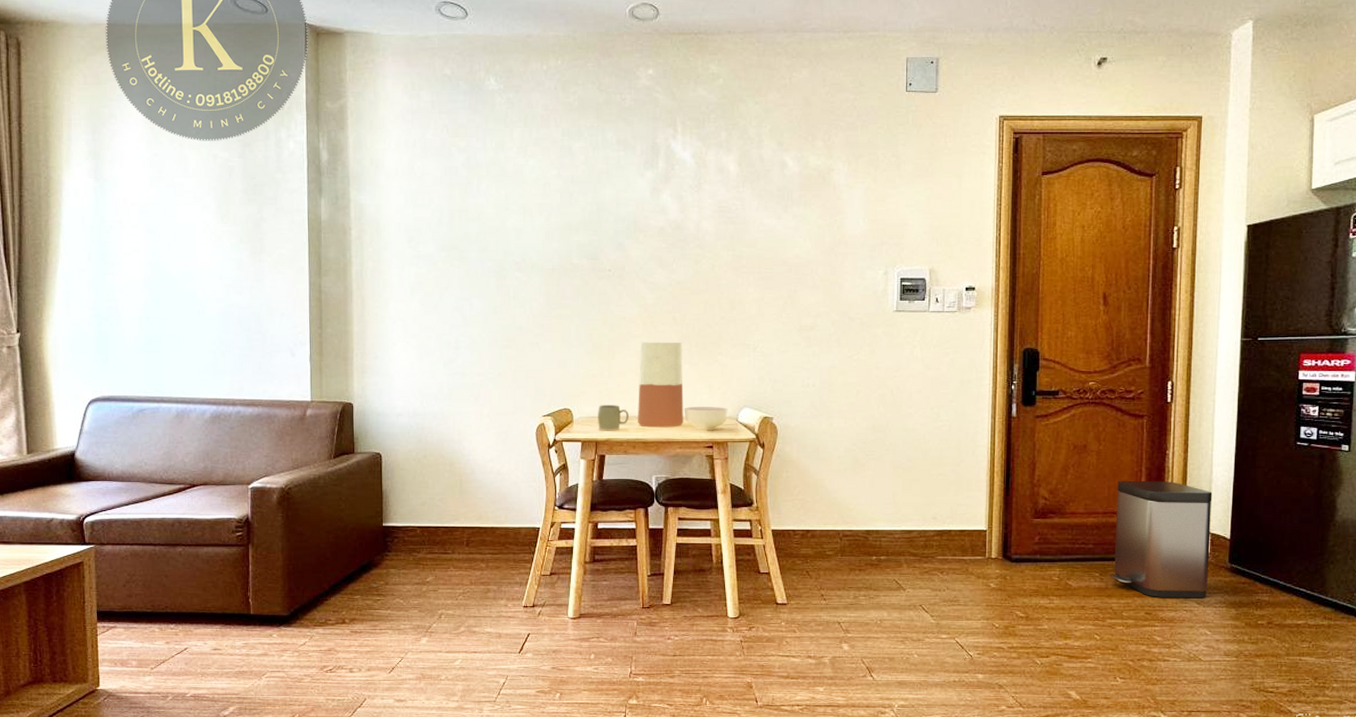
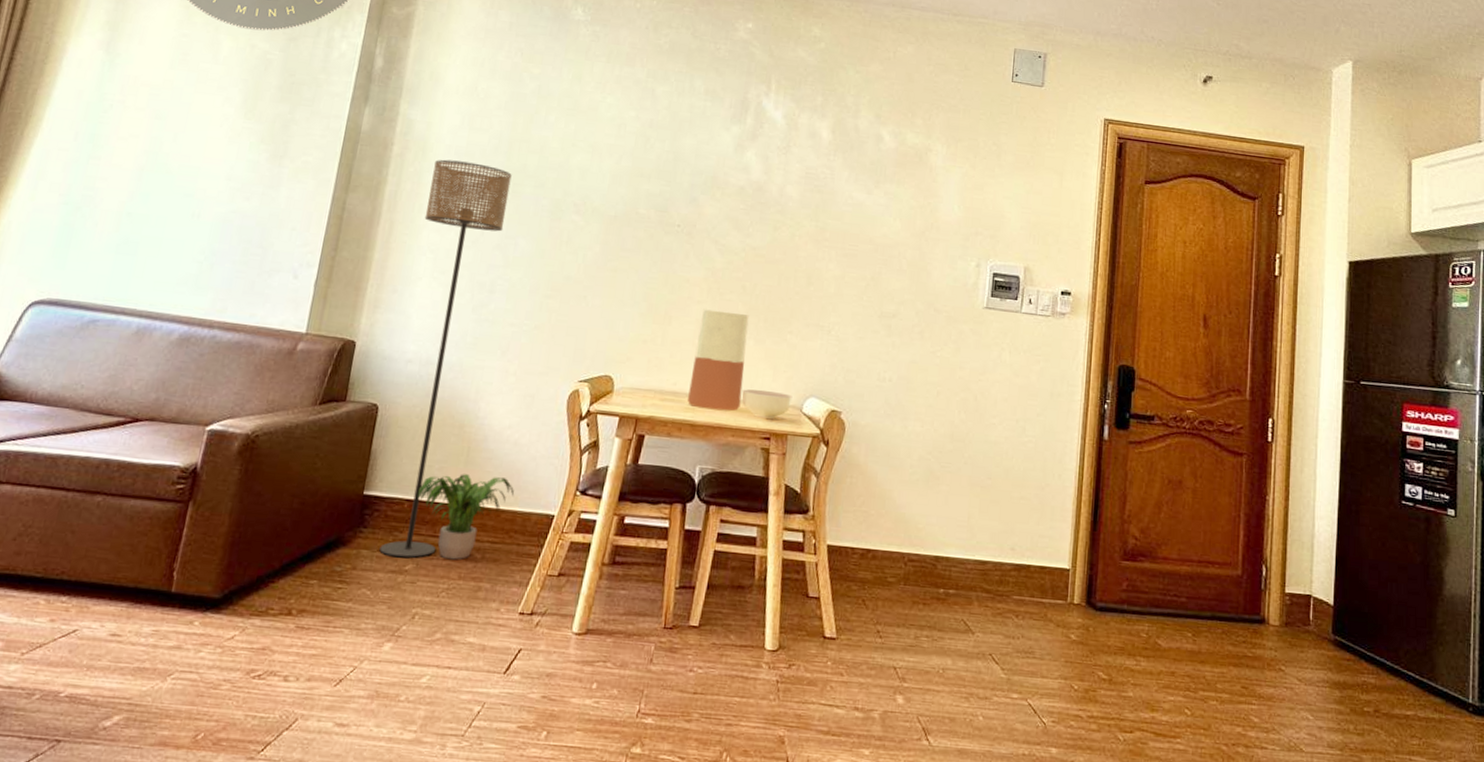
floor lamp: none [389,236,458,572] -> present [379,159,512,559]
potted plant: none [427,502,505,570] -> present [418,474,515,560]
mug: present [598,405,629,431] -> none [641,376,679,407]
pedal bin: present [1109,480,1213,599] -> none [1203,525,1315,675]

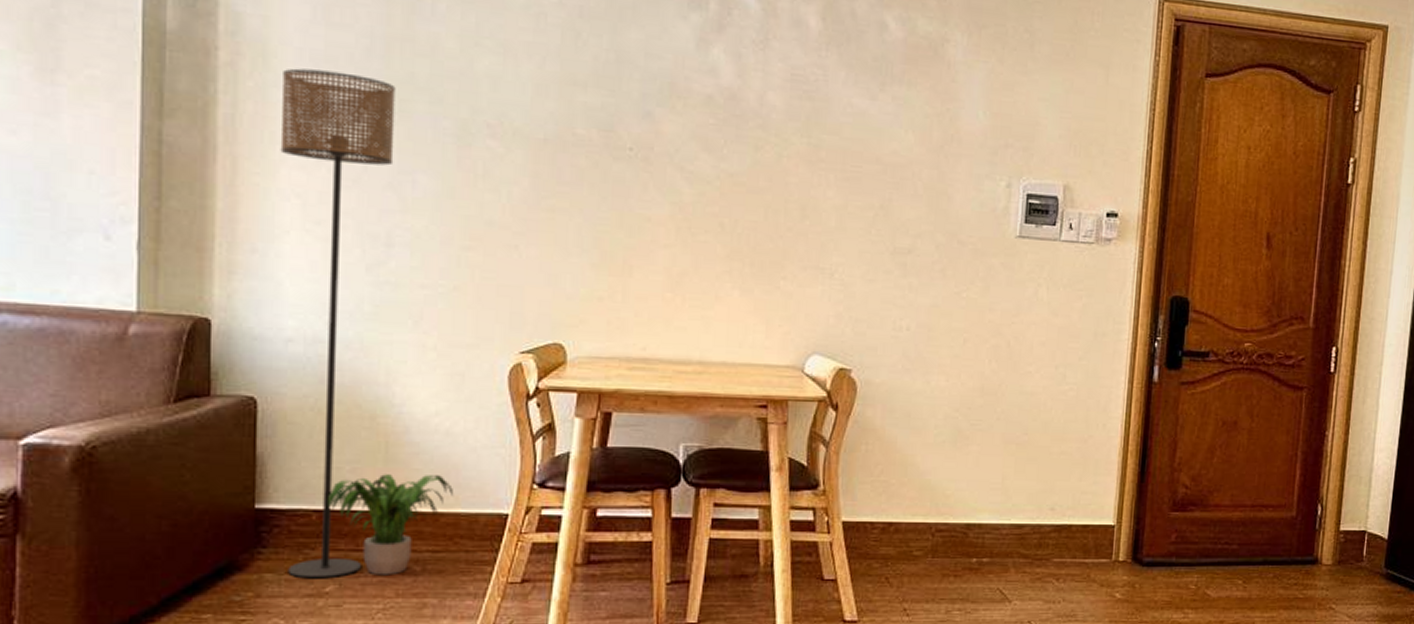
vase: present [688,309,749,412] -> none [662,254,731,378]
bowl: present [742,389,793,420] -> none [729,349,792,384]

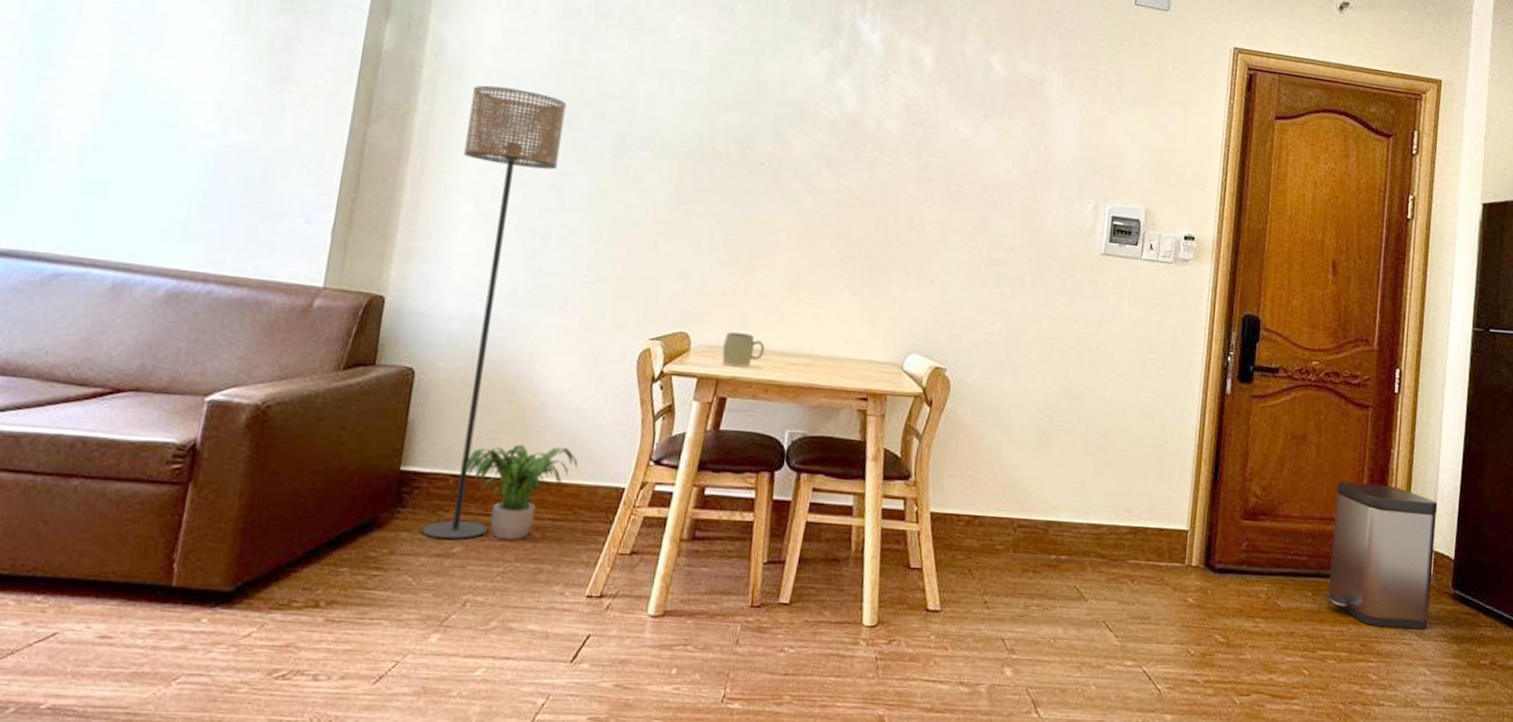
mug: none [603,341,649,379] -> present [721,332,765,367]
pedal bin: none [1254,466,1373,611] -> present [1323,480,1438,630]

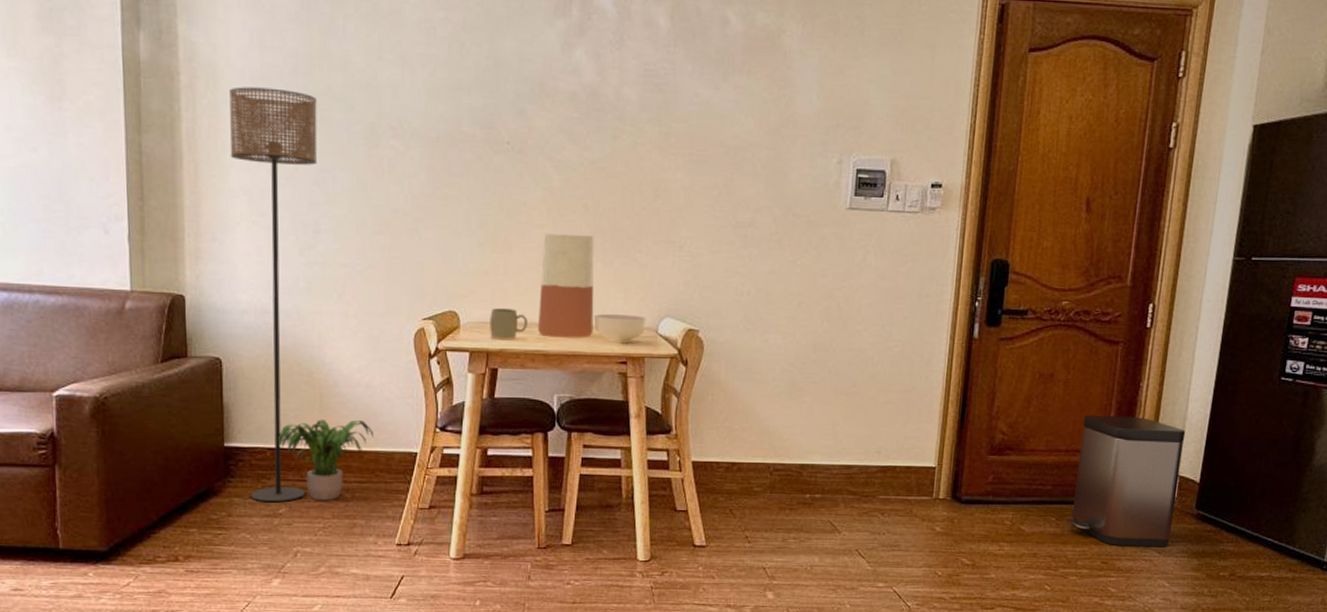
vase: none [775,257,844,370] -> present [538,233,594,338]
bowl: none [836,345,892,379] -> present [594,313,647,344]

